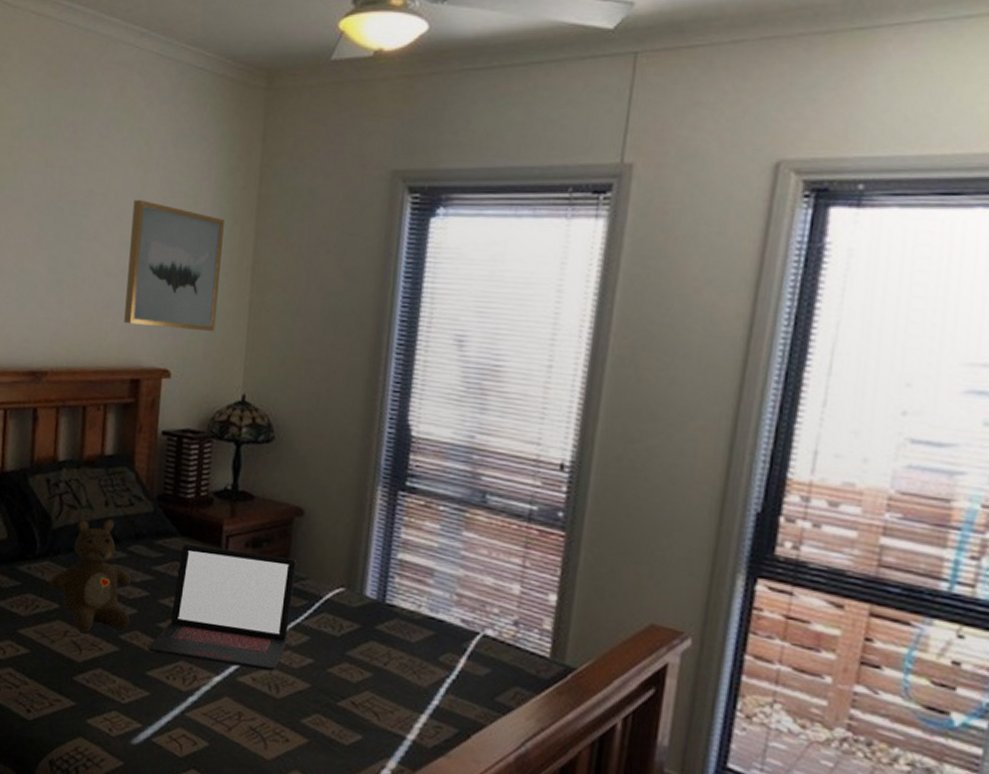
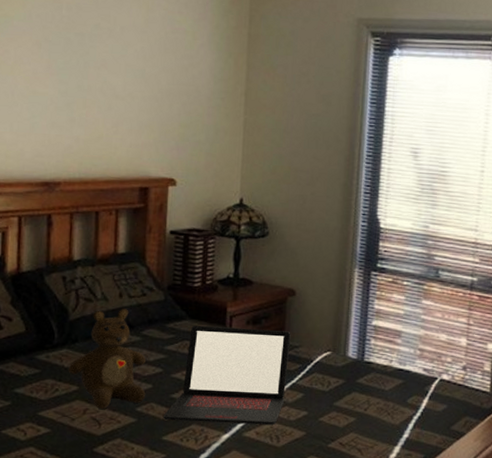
wall art: present [124,200,226,332] -> none [132,34,221,147]

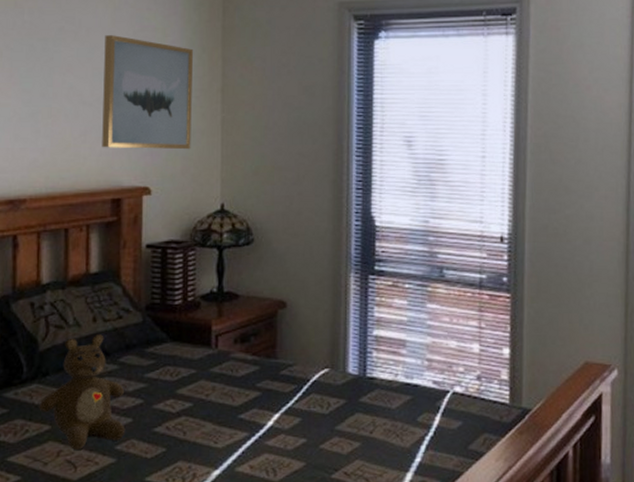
wall art: none [132,34,221,147] -> present [102,35,194,150]
laptop: present [163,325,291,425] -> none [146,347,283,459]

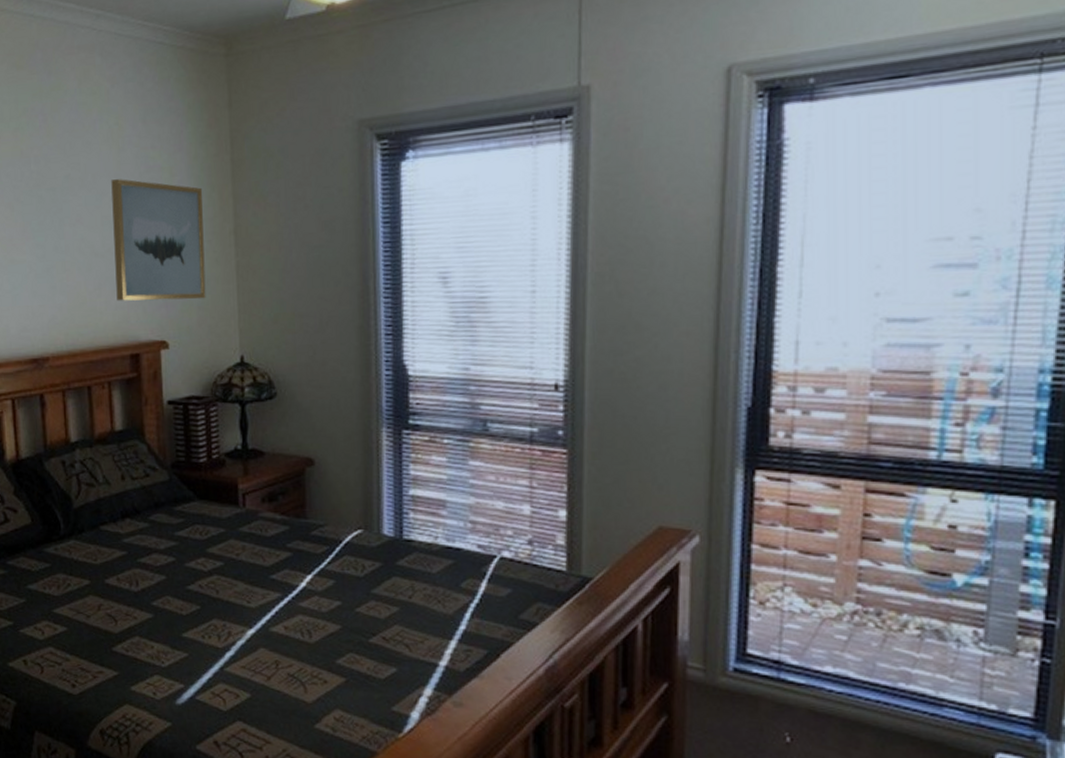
teddy bear: present [39,334,126,450] -> none [78,492,160,604]

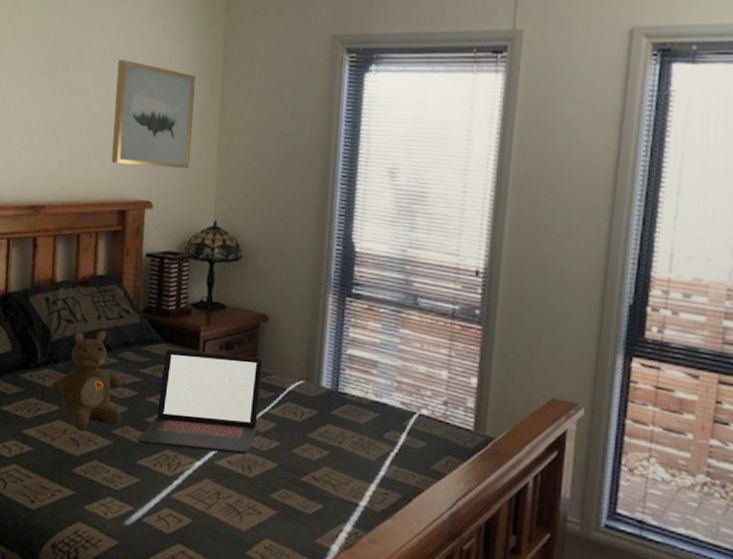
teddy bear: none [78,492,160,604] -> present [50,330,122,430]
laptop: none [181,506,314,617] -> present [138,348,264,454]

